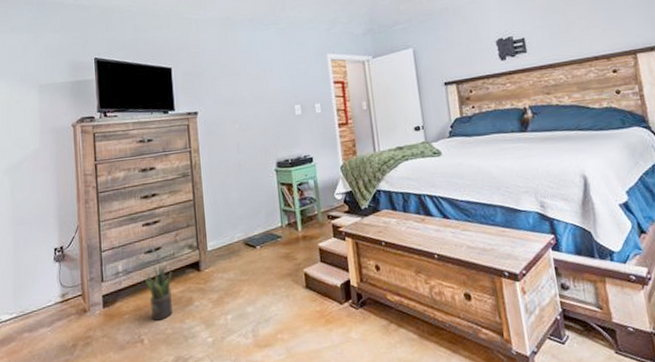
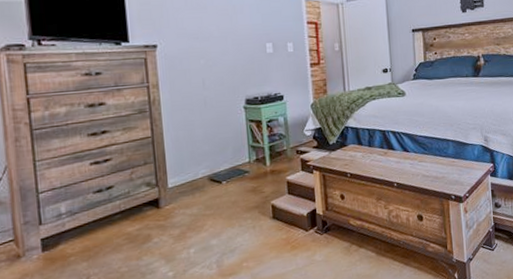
potted plant: present [144,263,173,322] -> none [94,203,128,262]

